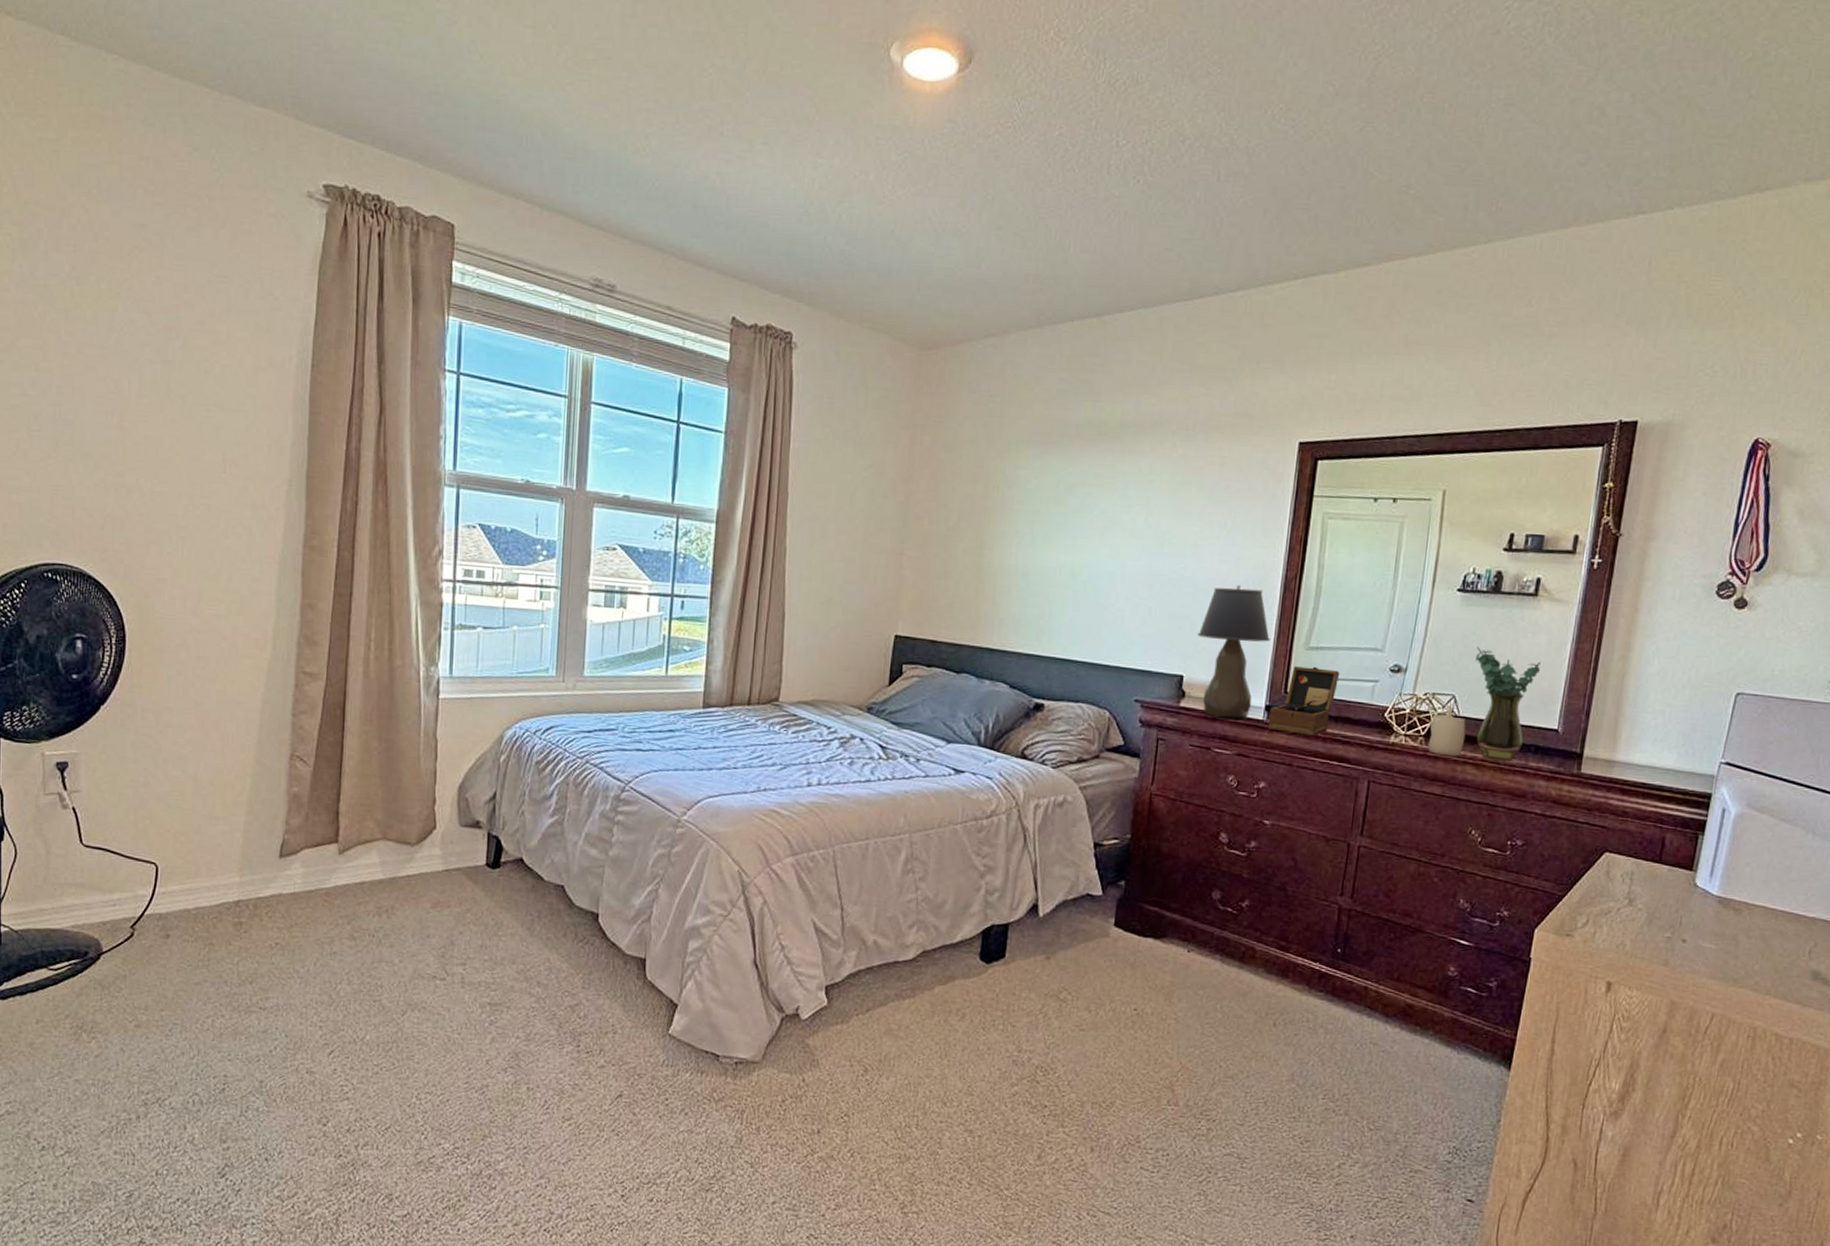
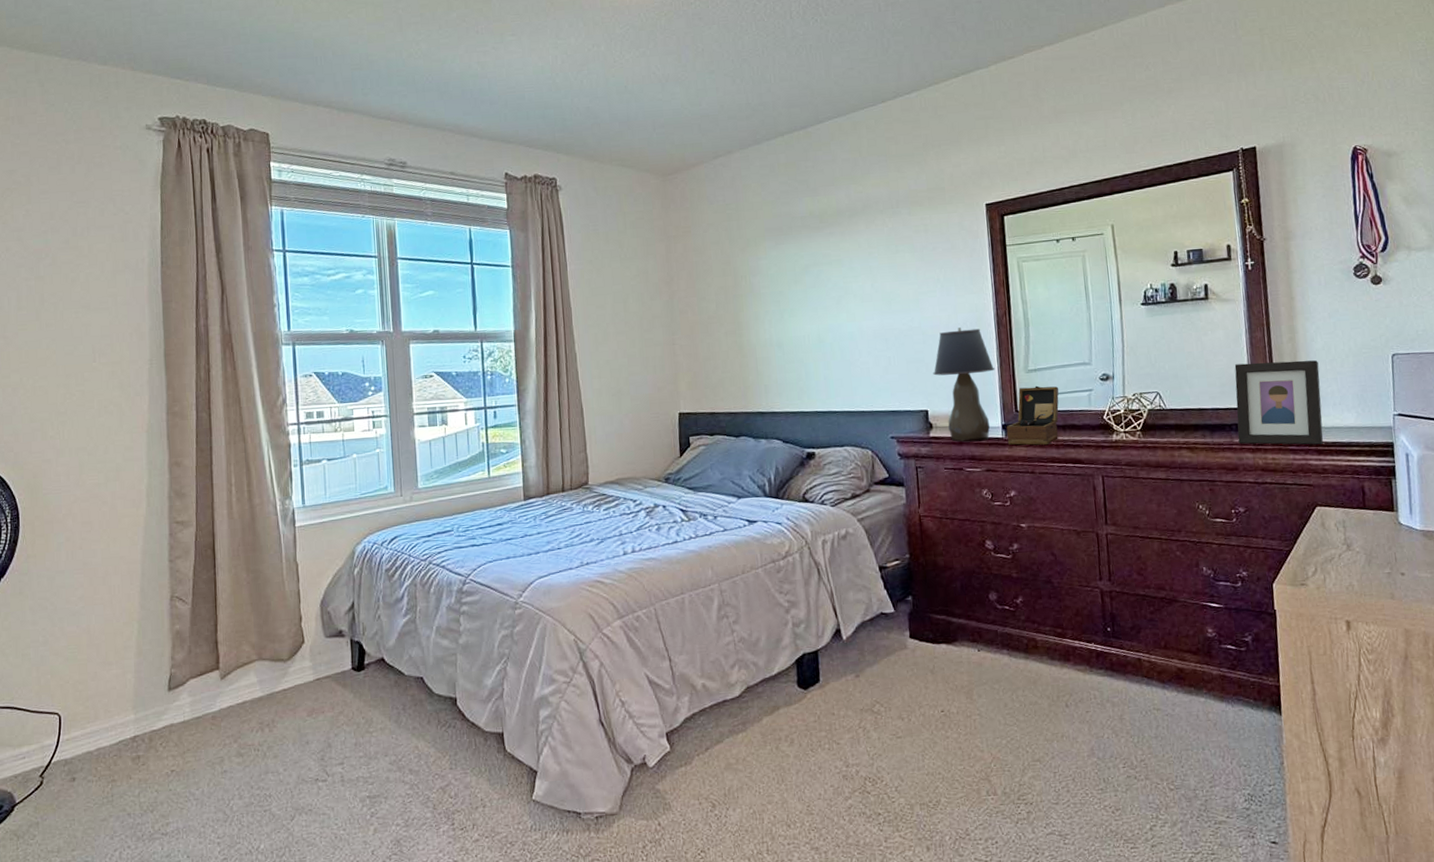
candle: present [1427,702,1466,757] -> none [1144,398,1176,445]
vase: present [1476,647,1541,762] -> none [1168,348,1226,443]
picture frame: none [1533,677,1648,785] -> present [1234,360,1323,446]

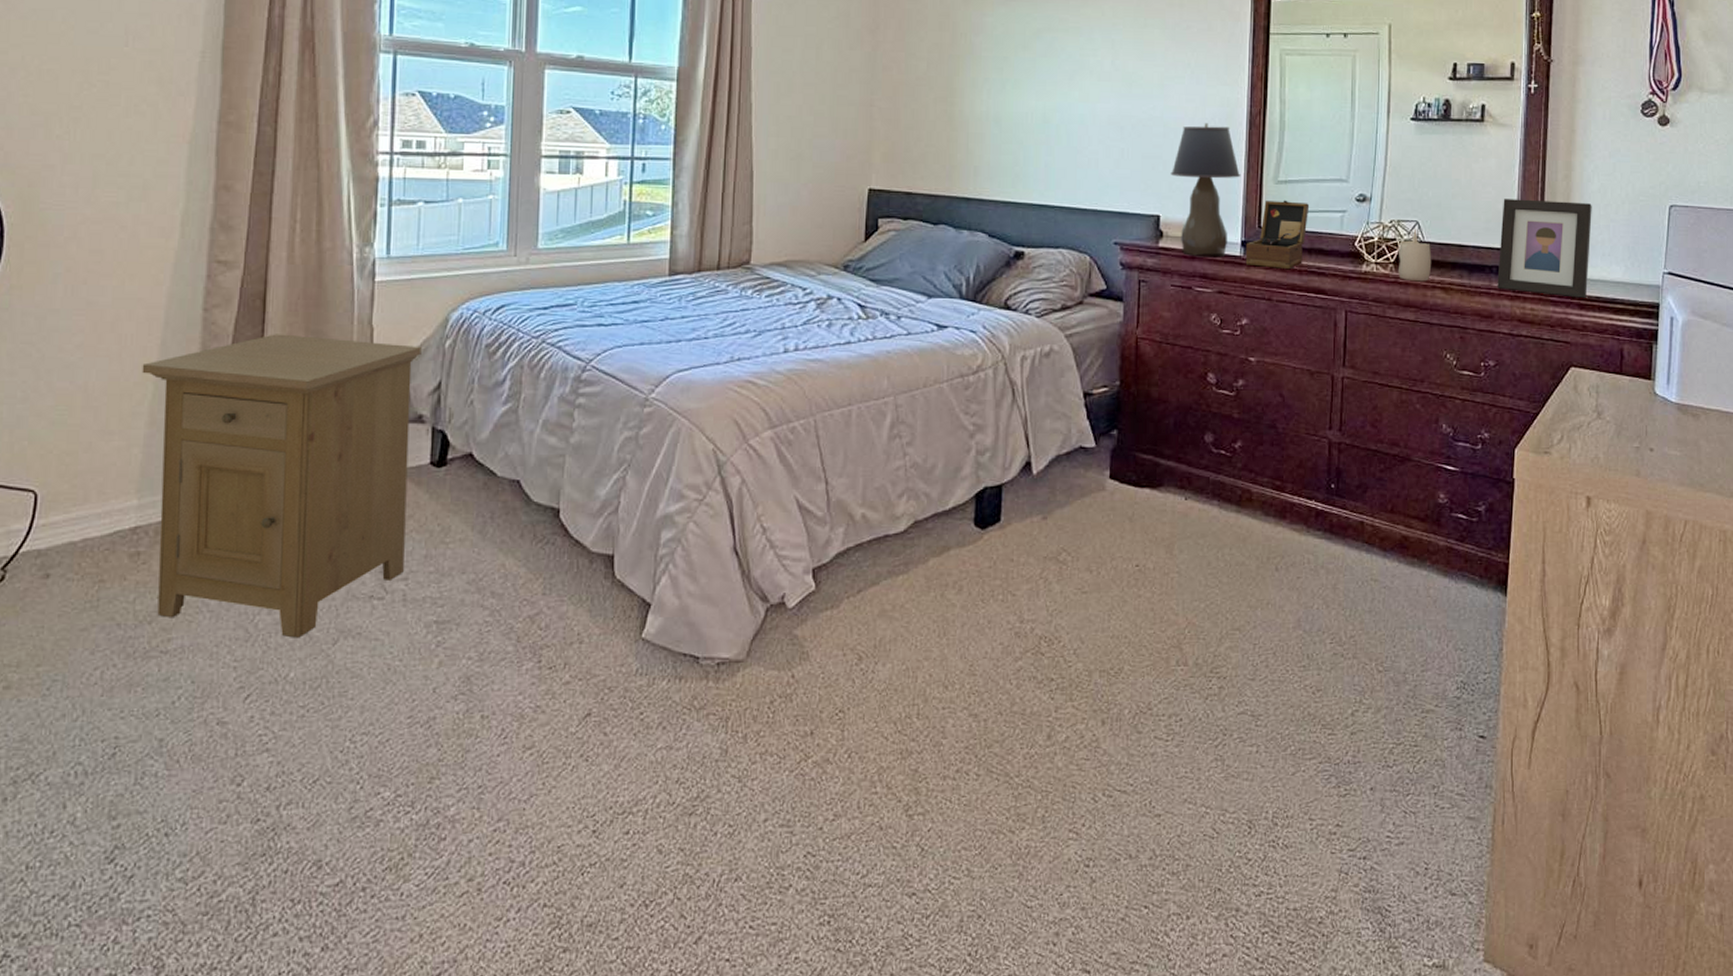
nightstand: none [128,574,340,817] -> present [142,334,422,638]
candle: none [1144,398,1176,445] -> present [1397,228,1432,282]

